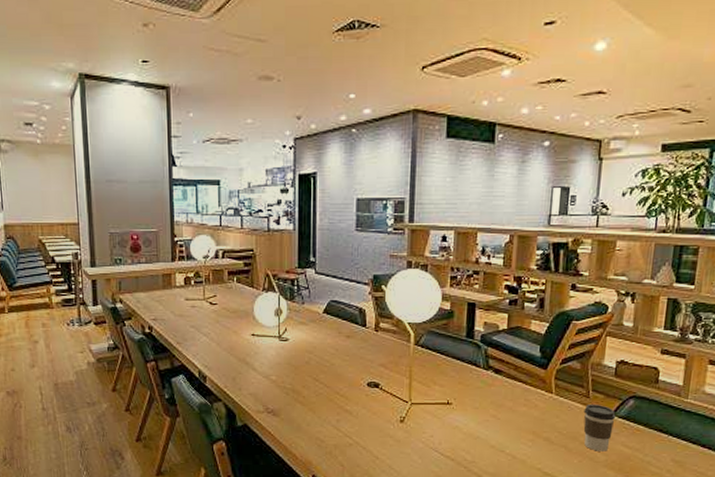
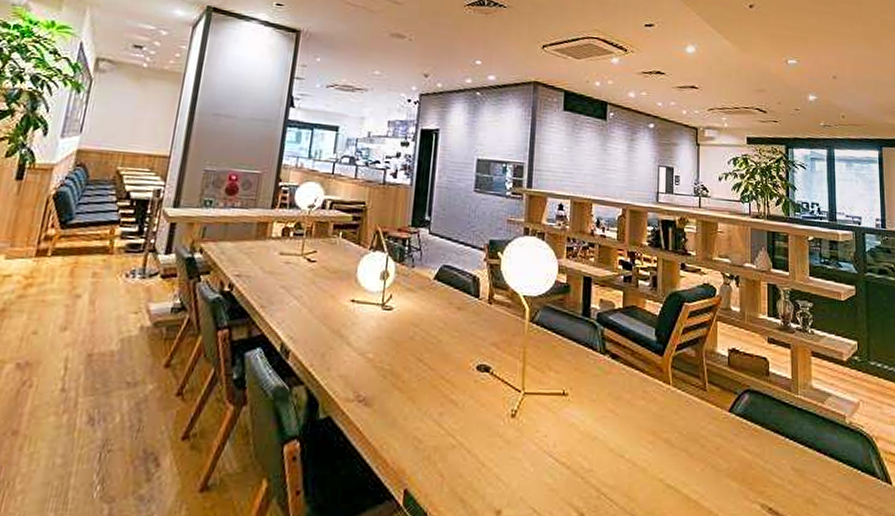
coffee cup: present [583,403,616,452] -> none [702,398,733,457]

